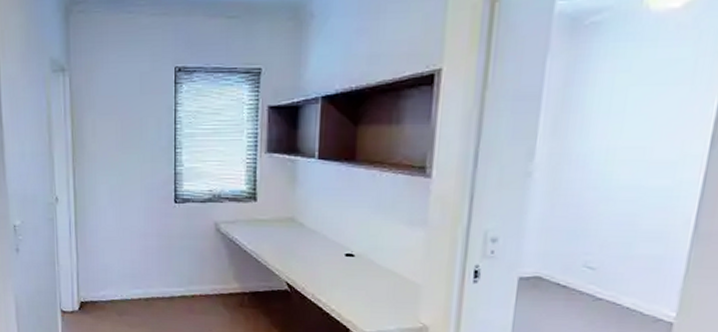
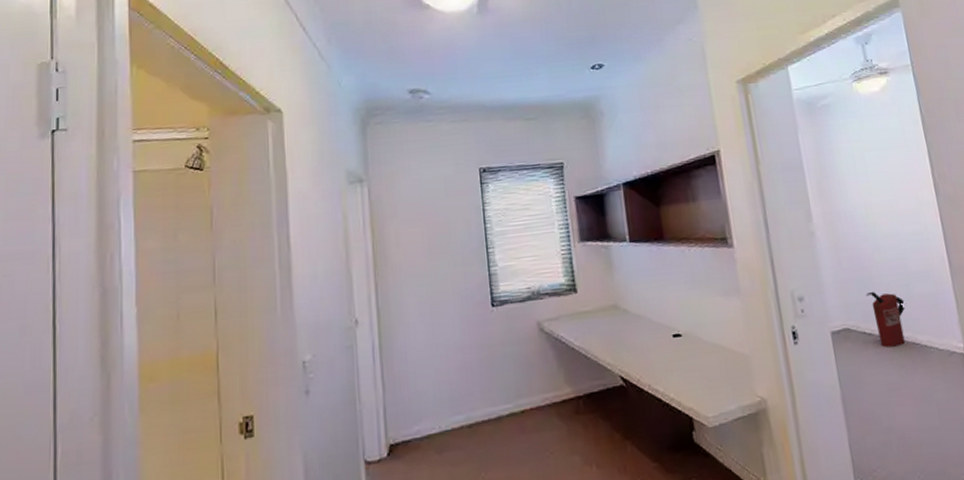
fire extinguisher: none [573,244,619,303] -> present [866,291,906,348]

